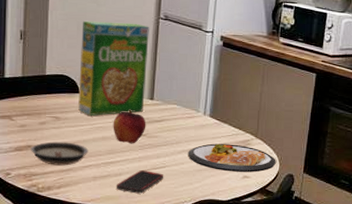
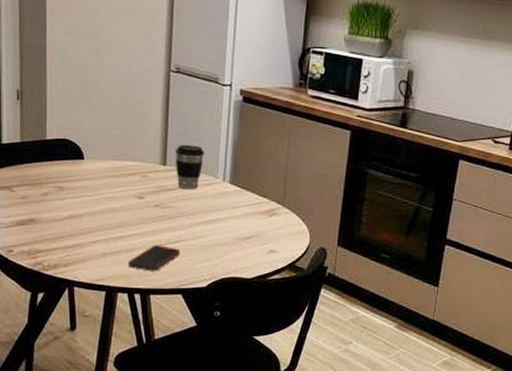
saucer: present [31,141,89,166] -> none [34,214,97,241]
cereal box: present [78,20,149,116] -> none [83,76,159,184]
fruit: present [113,110,146,144] -> none [122,177,159,216]
coffee cup: none [161,82,188,122] -> present [175,145,204,190]
dish: present [188,143,276,173] -> none [206,214,306,246]

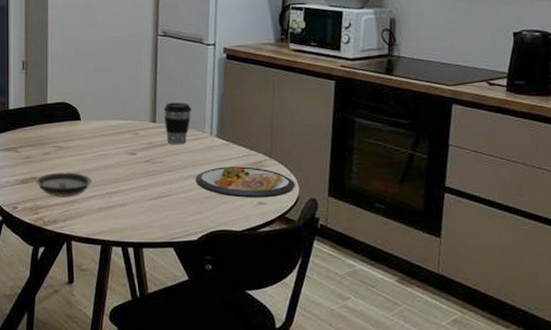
saucer: none [34,214,97,241] -> present [36,172,92,197]
smartphone: present [127,245,181,272] -> none [121,199,171,225]
dish: none [206,214,306,246] -> present [195,166,295,198]

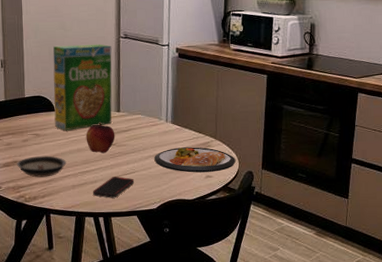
cereal box: none [80,42,148,143] -> present [53,44,112,130]
fruit: none [115,135,150,171] -> present [86,123,115,154]
smartphone: none [121,199,171,225] -> present [92,176,135,198]
coffee cup: present [163,102,191,145] -> none [126,94,150,131]

